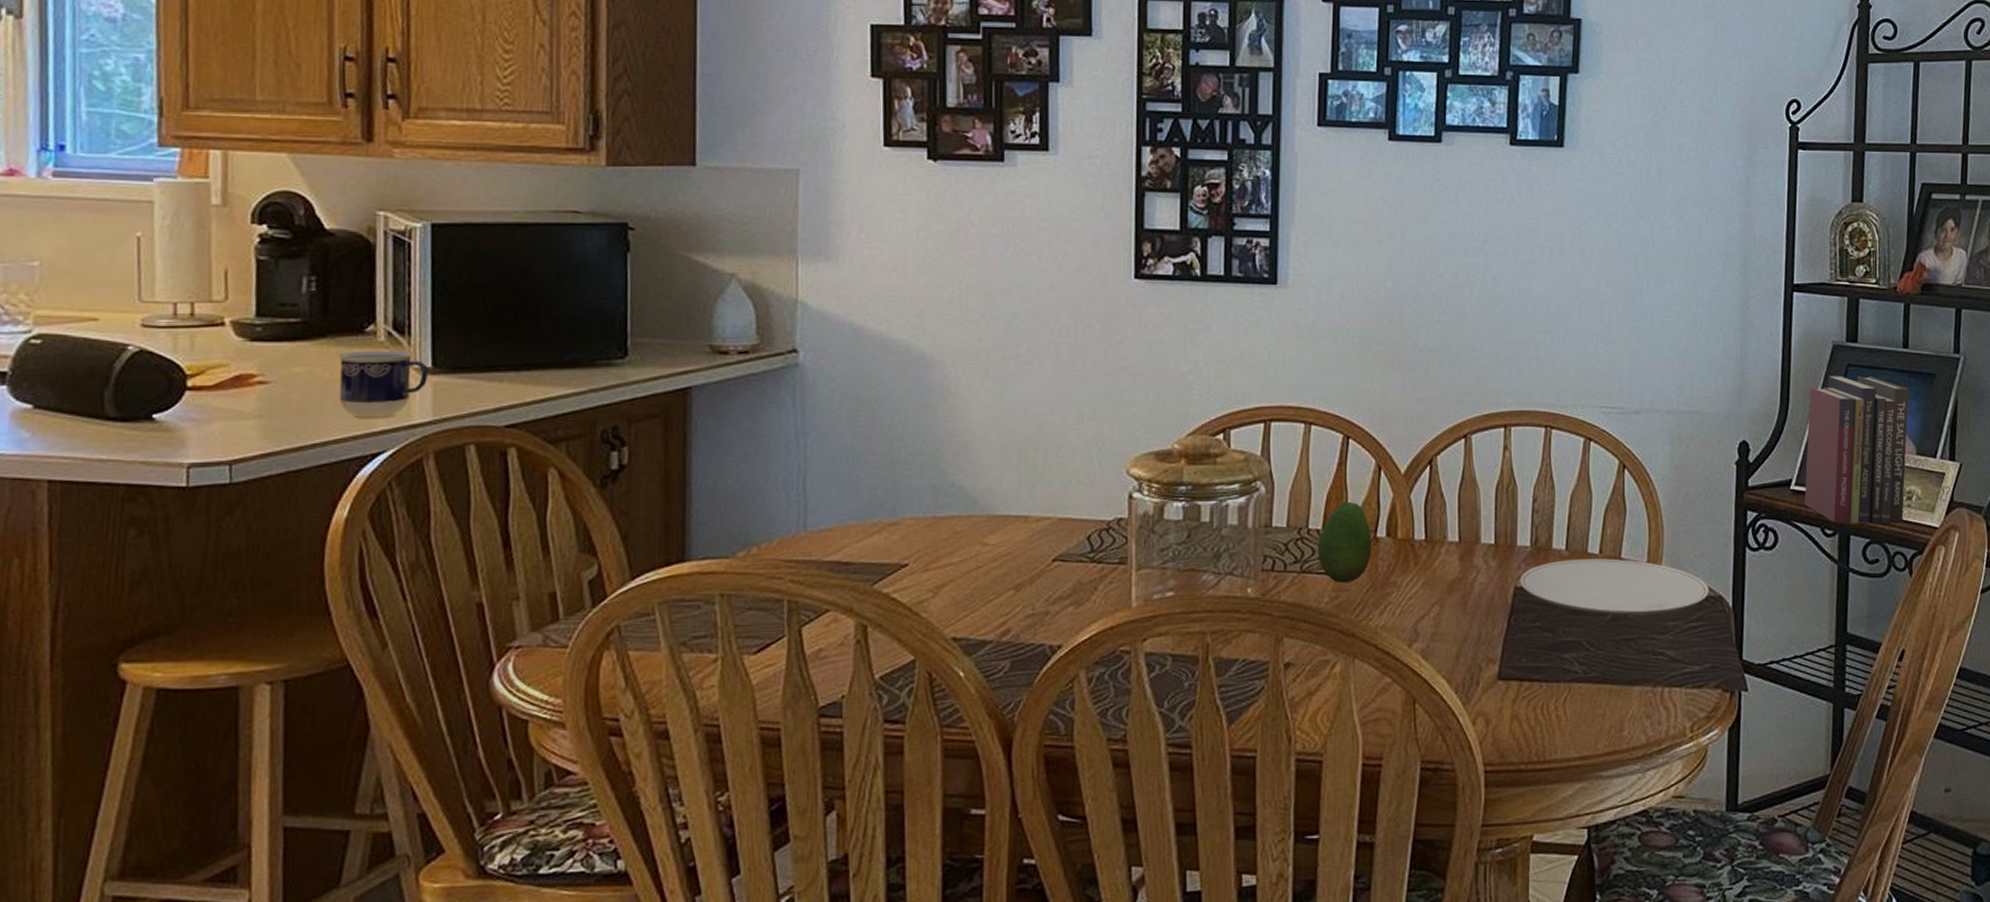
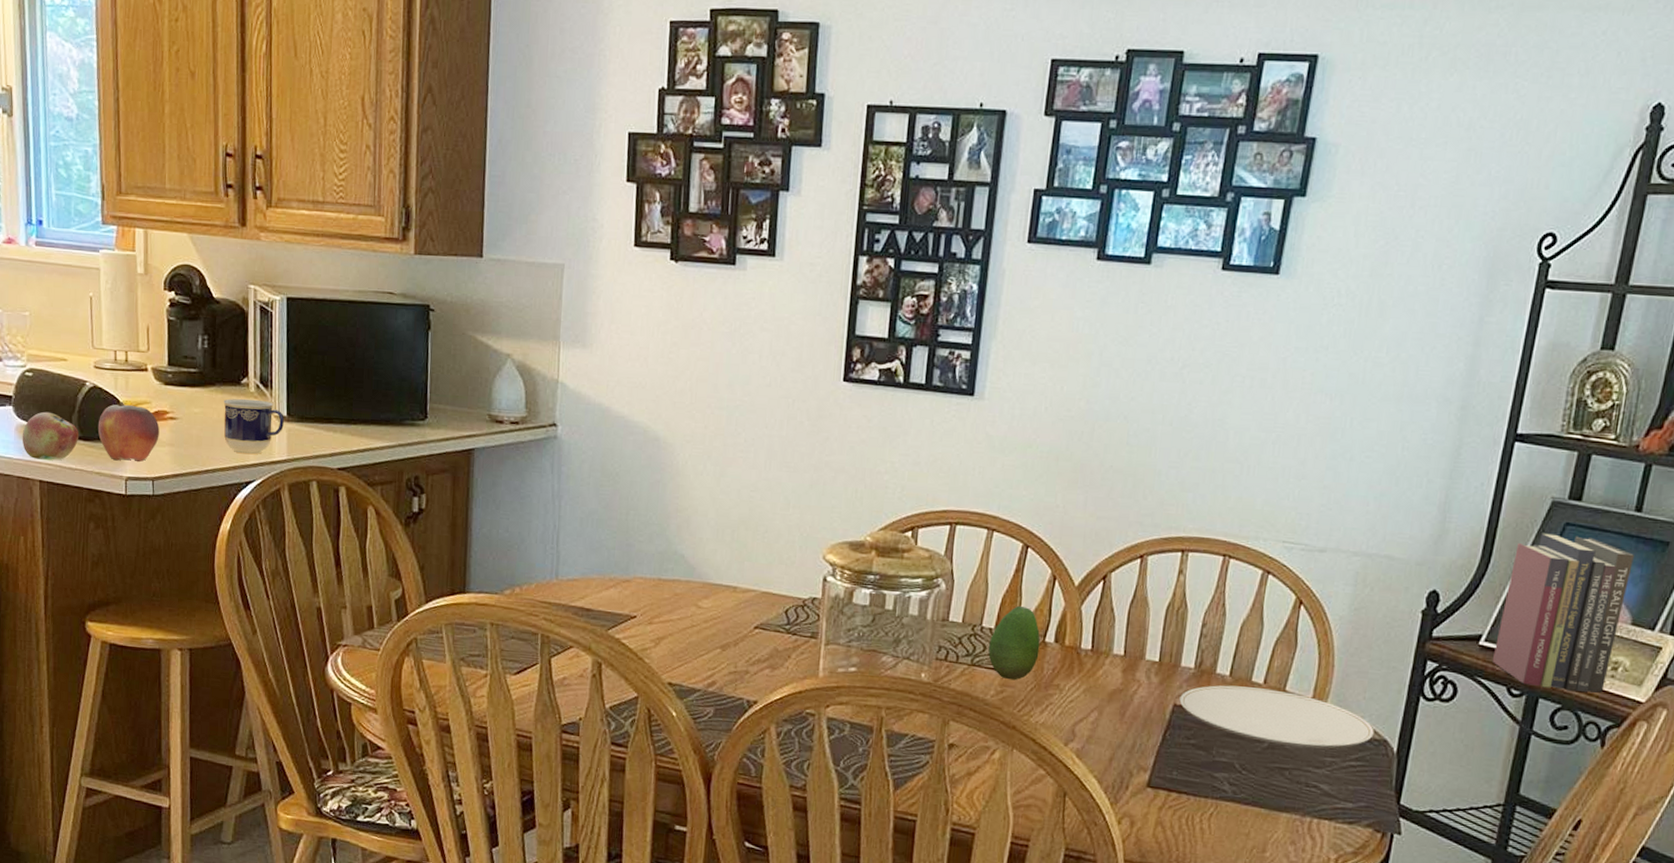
fruit: none [21,388,115,452] -> present [22,411,79,460]
fruit: none [144,367,242,444] -> present [97,401,159,462]

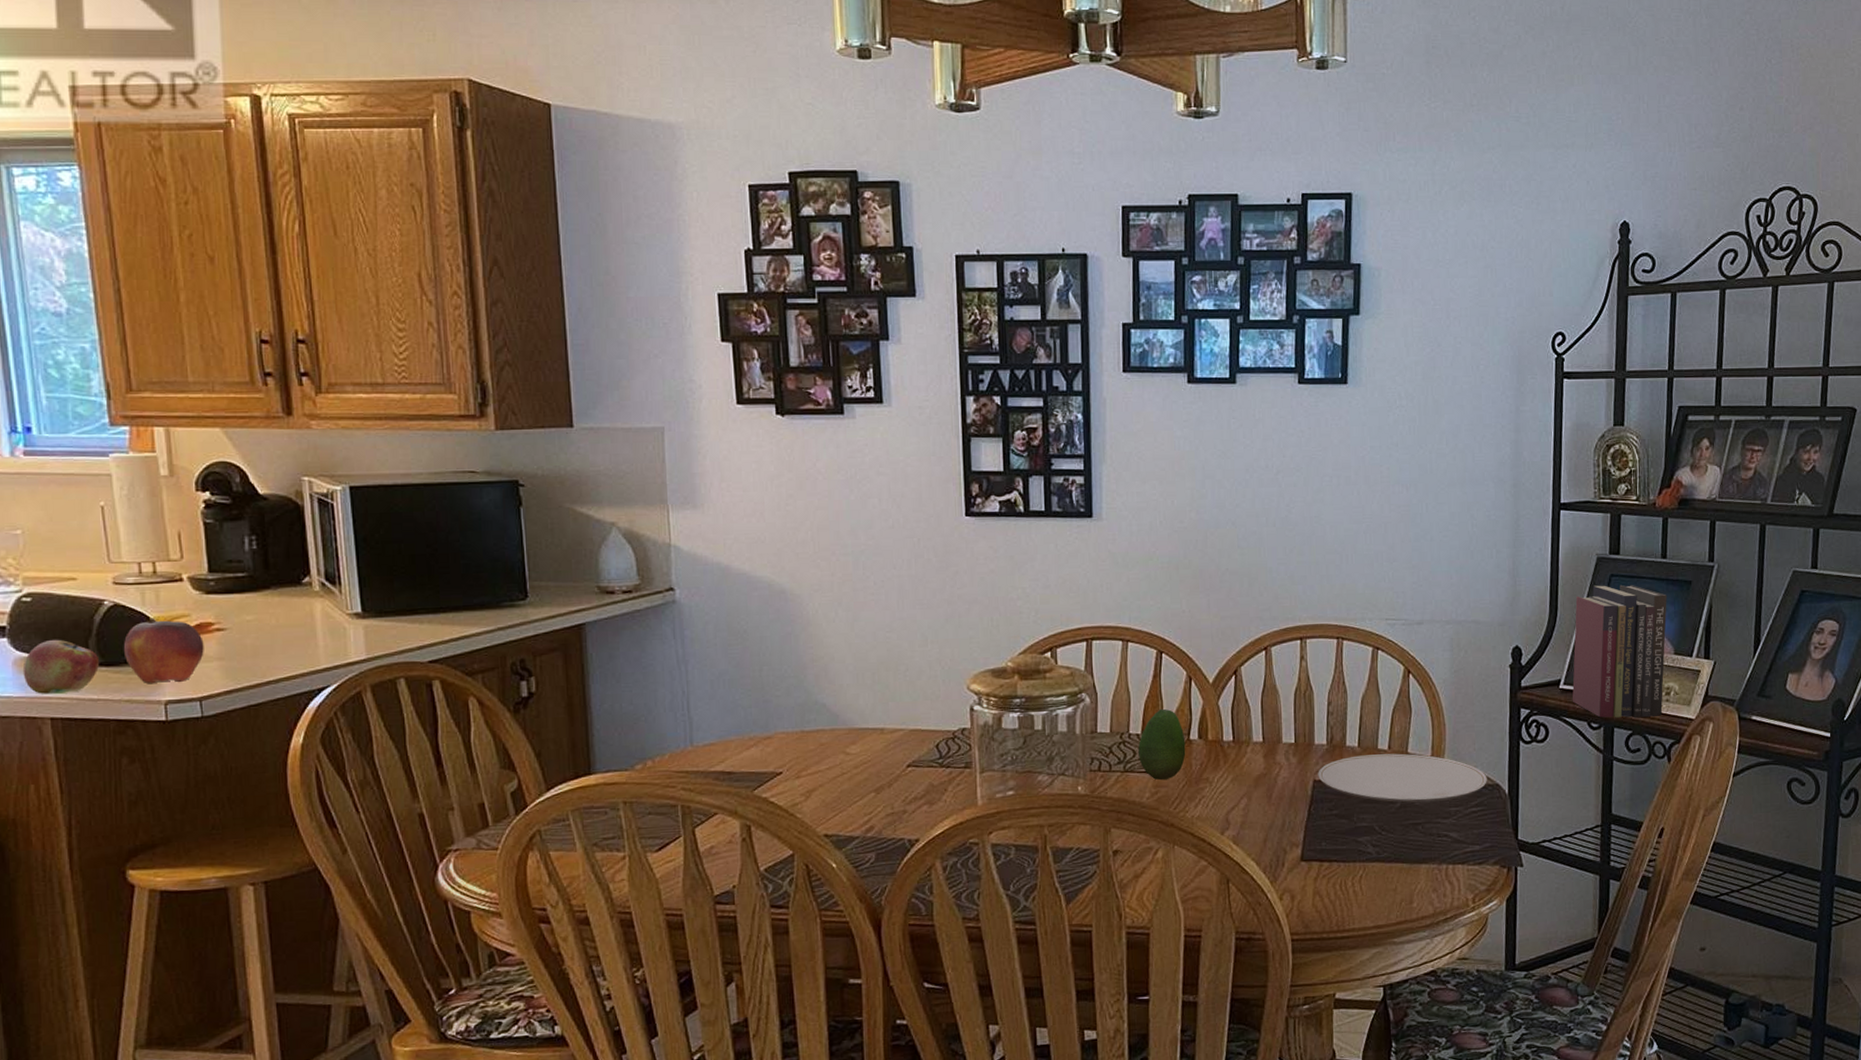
cup: present [223,398,284,455] -> none [282,598,359,659]

